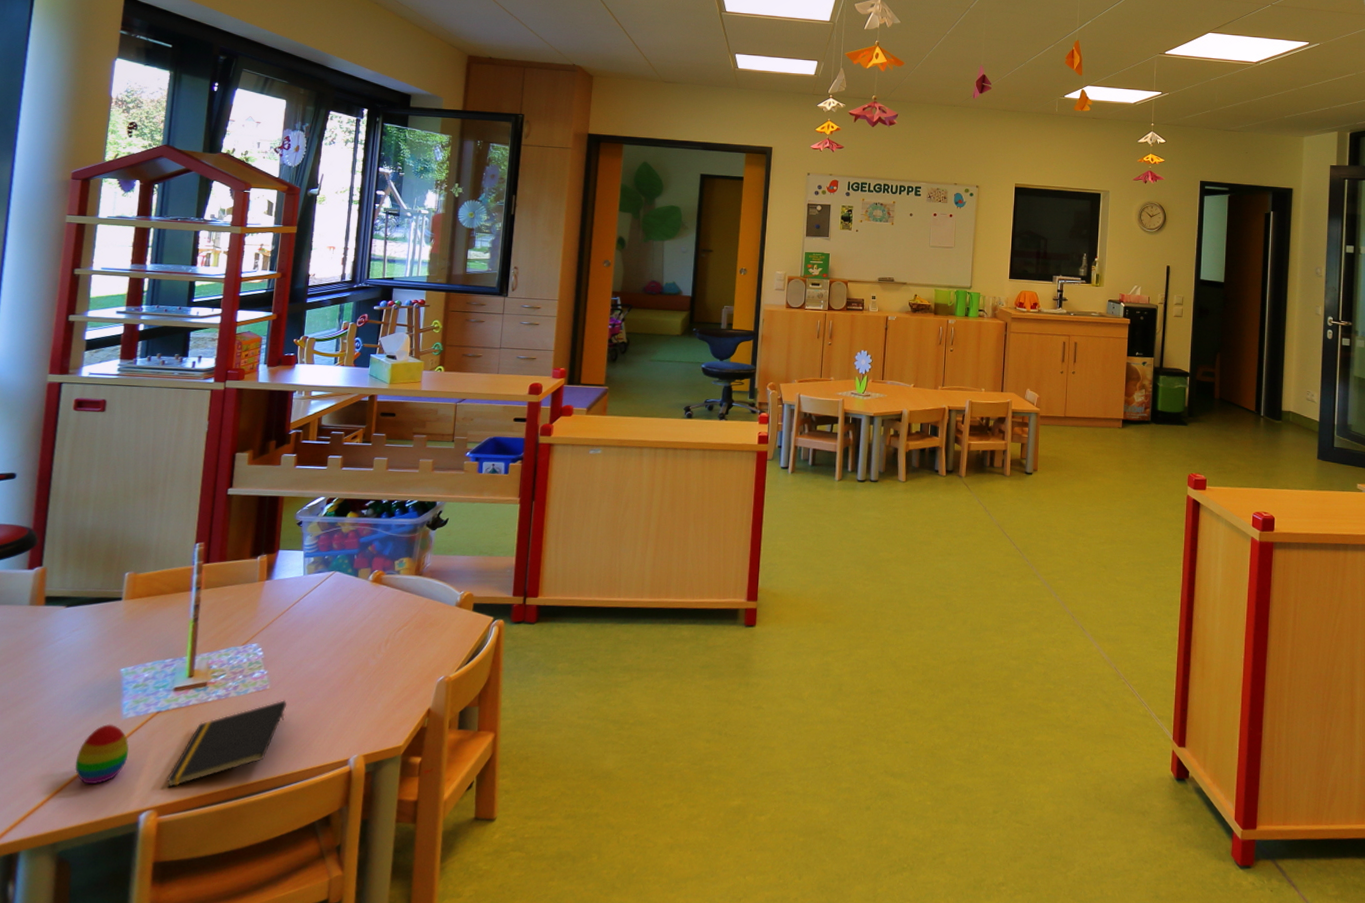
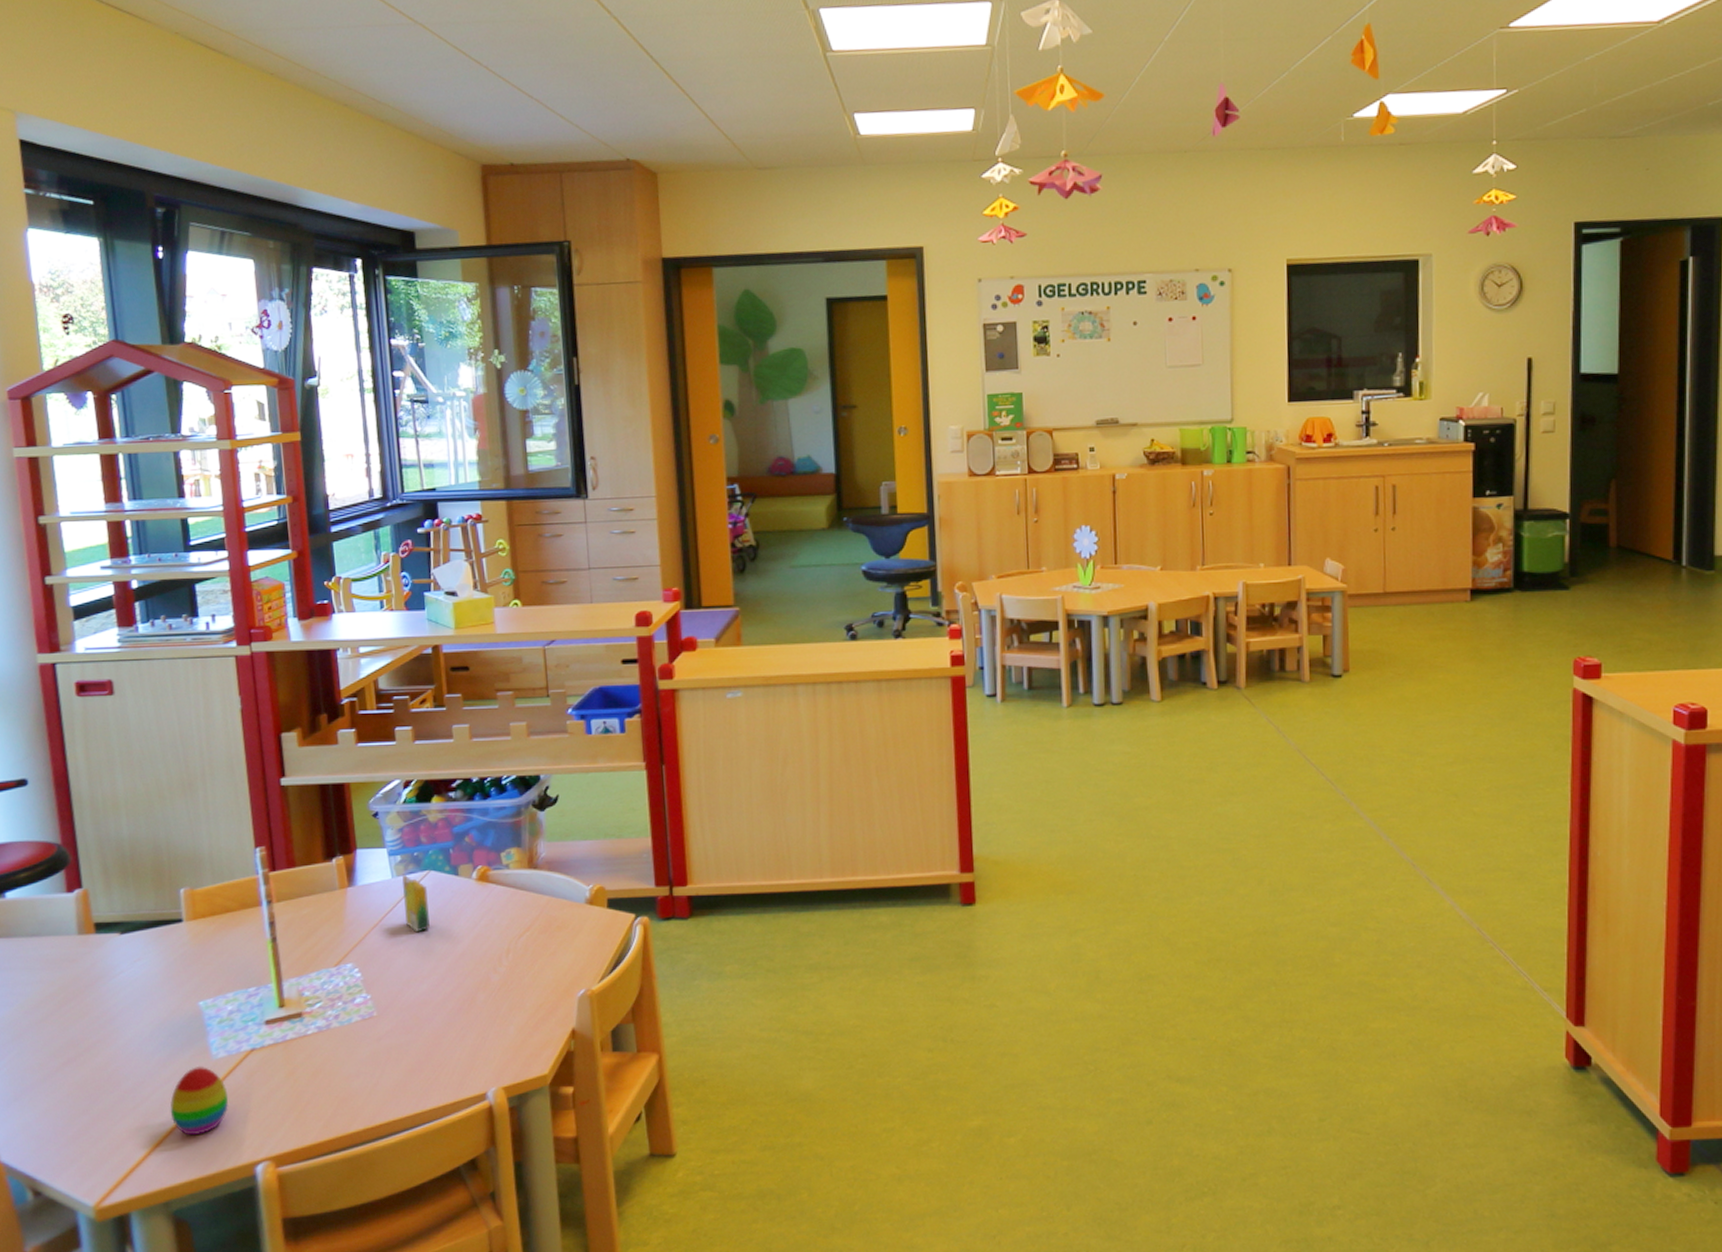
notepad: present [166,700,287,788] -> none [277,1028,402,1135]
crayon box: none [308,572,330,622] -> present [401,874,430,933]

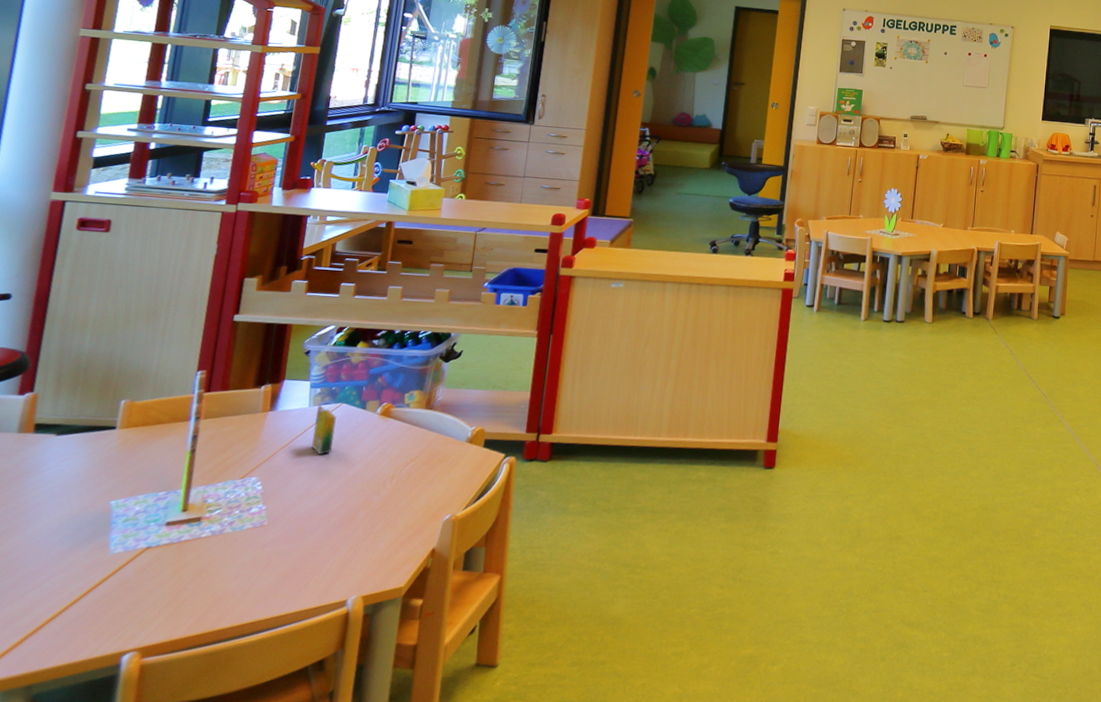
decorative egg: present [170,1065,229,1136] -> none [55,559,115,624]

